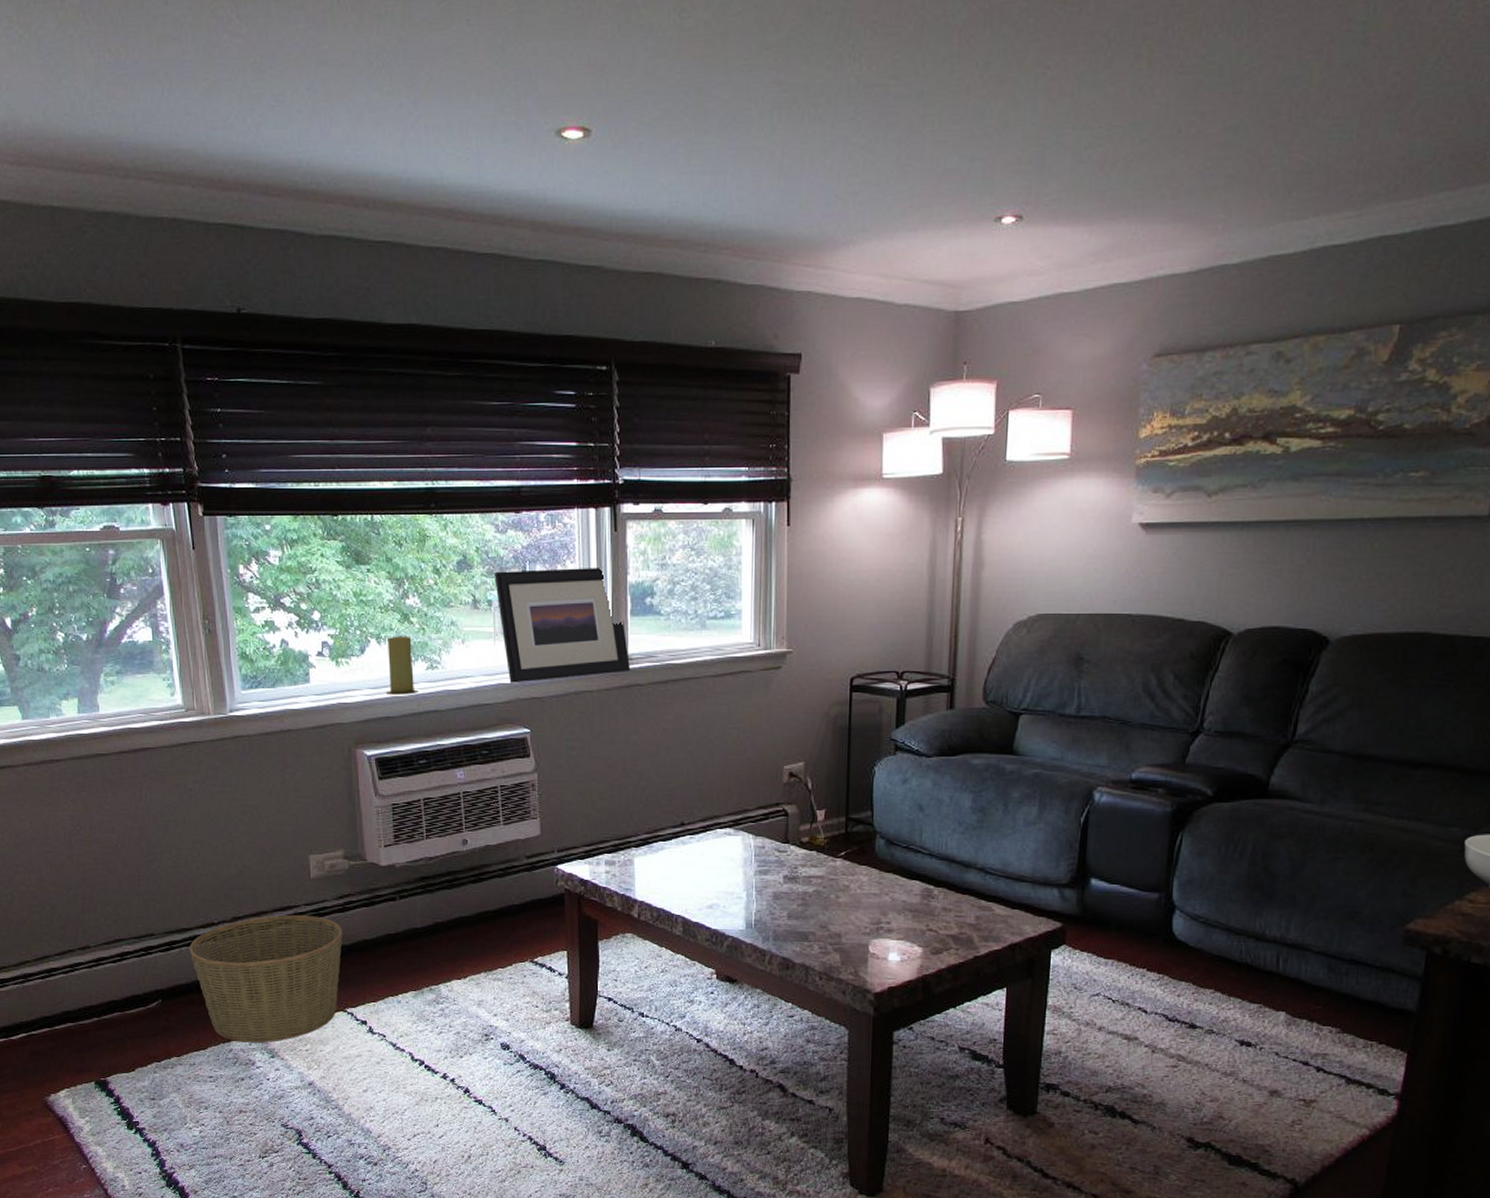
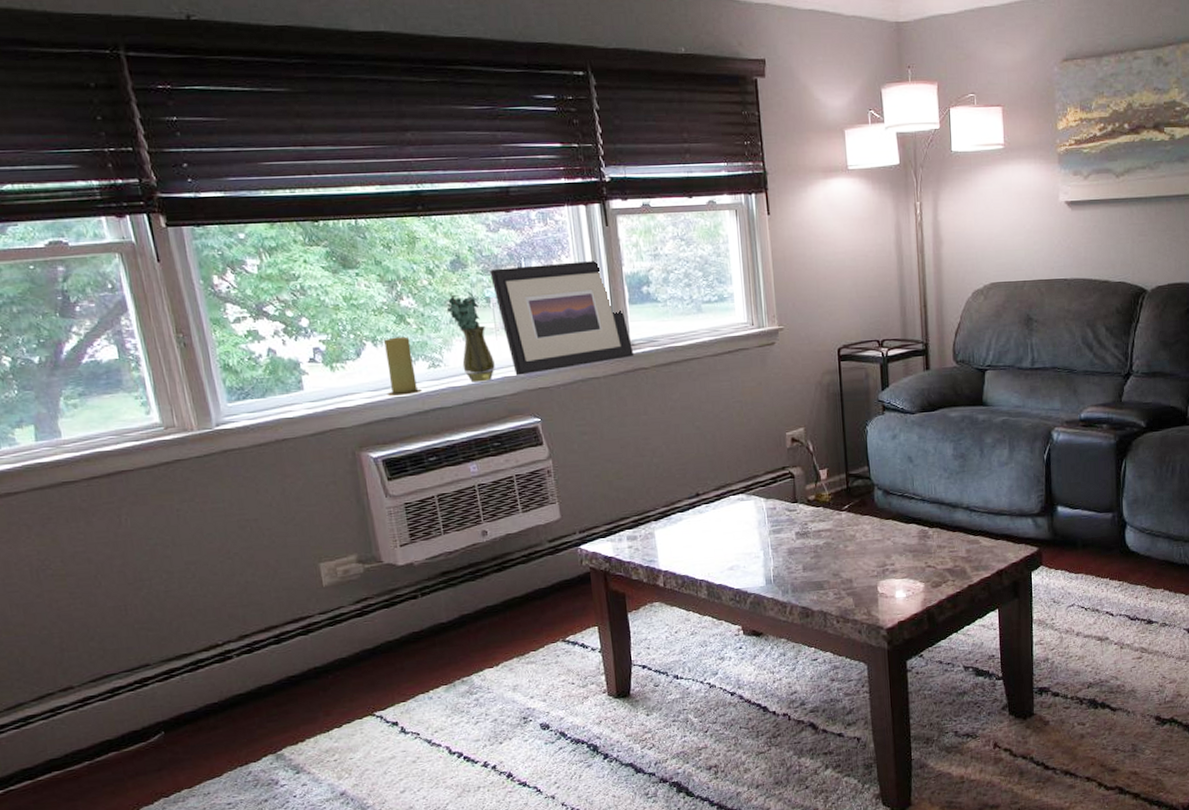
basket: present [189,914,343,1043] -> none [191,624,365,763]
vase: none [449,594,490,687] -> present [446,293,495,382]

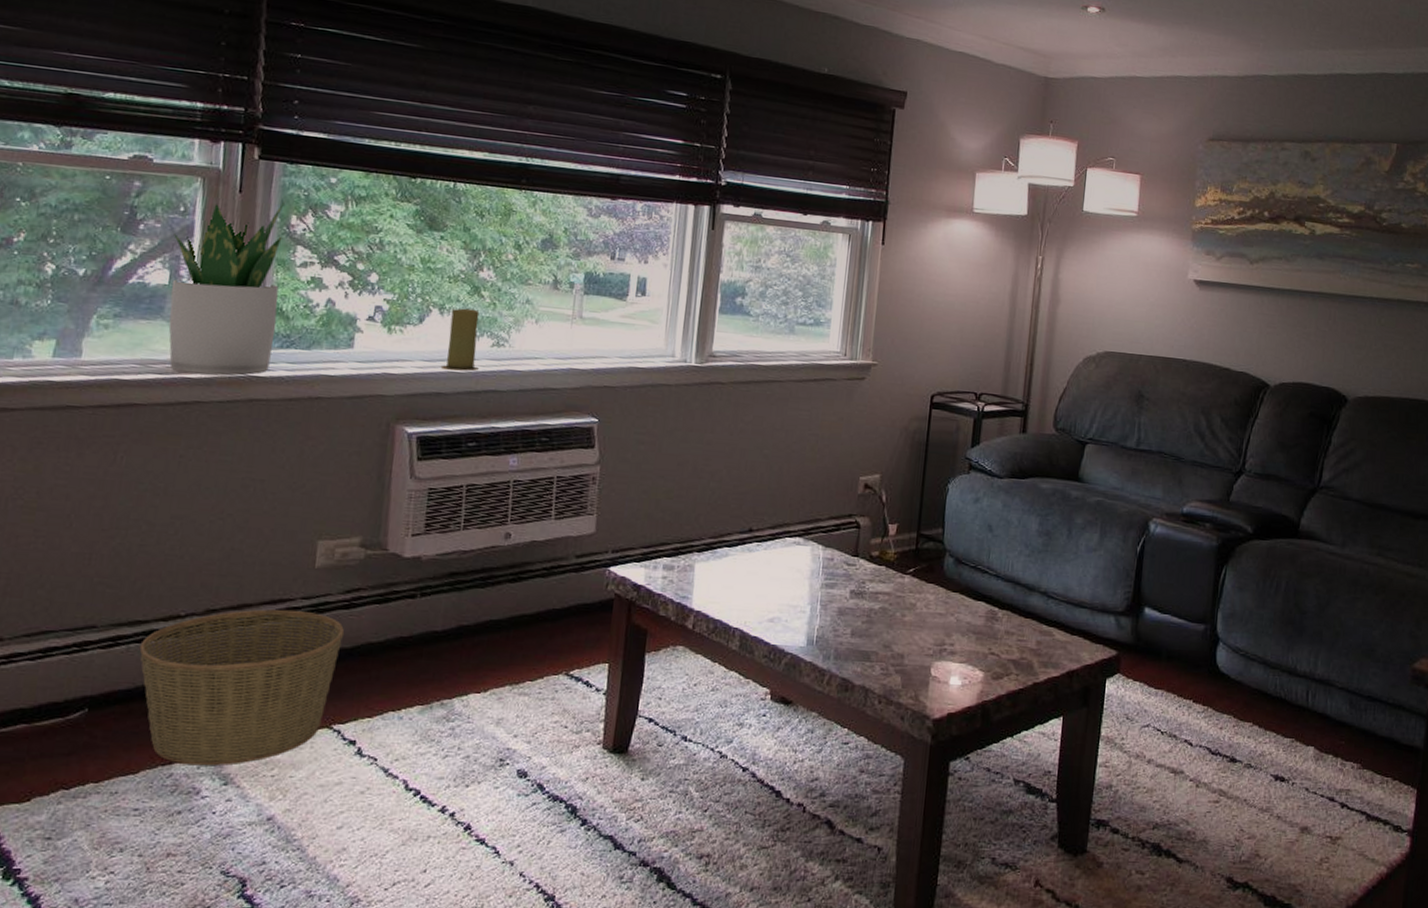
planter: none [109,262,233,437] -> present [168,199,286,376]
basket: none [191,624,365,763] -> present [139,609,345,766]
vase: present [446,293,495,382] -> none [525,272,564,371]
picture frame: present [490,259,635,376] -> none [580,254,714,370]

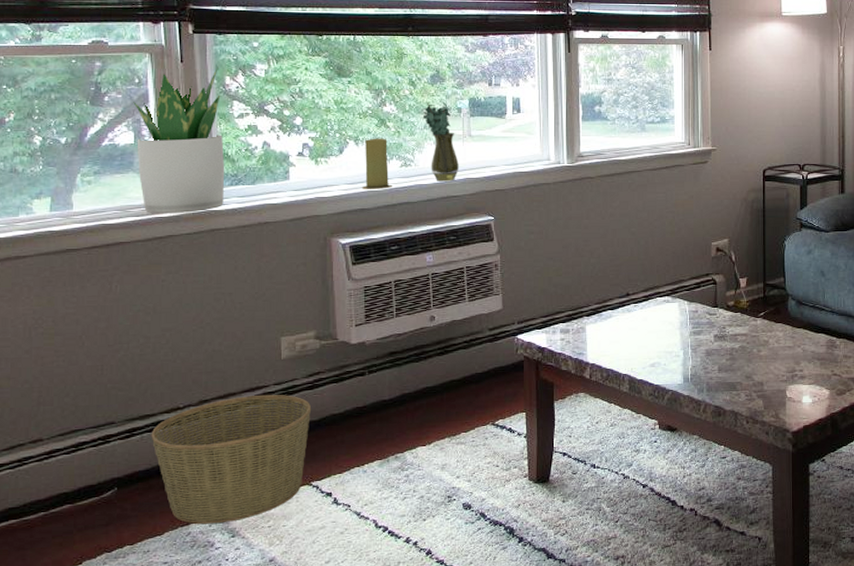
vase: none [525,272,564,371] -> present [422,102,459,182]

